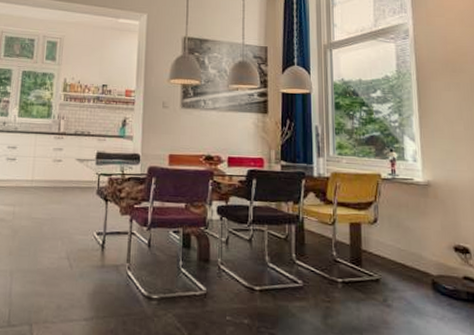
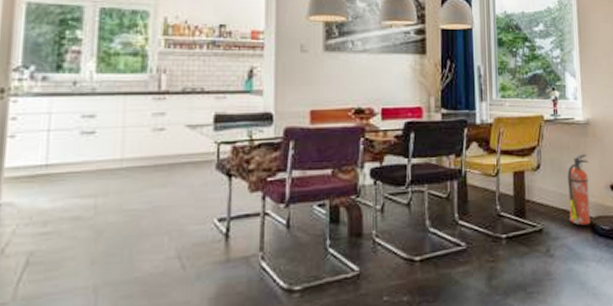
fire extinguisher: none [406,214,432,282] -> present [567,154,591,226]

